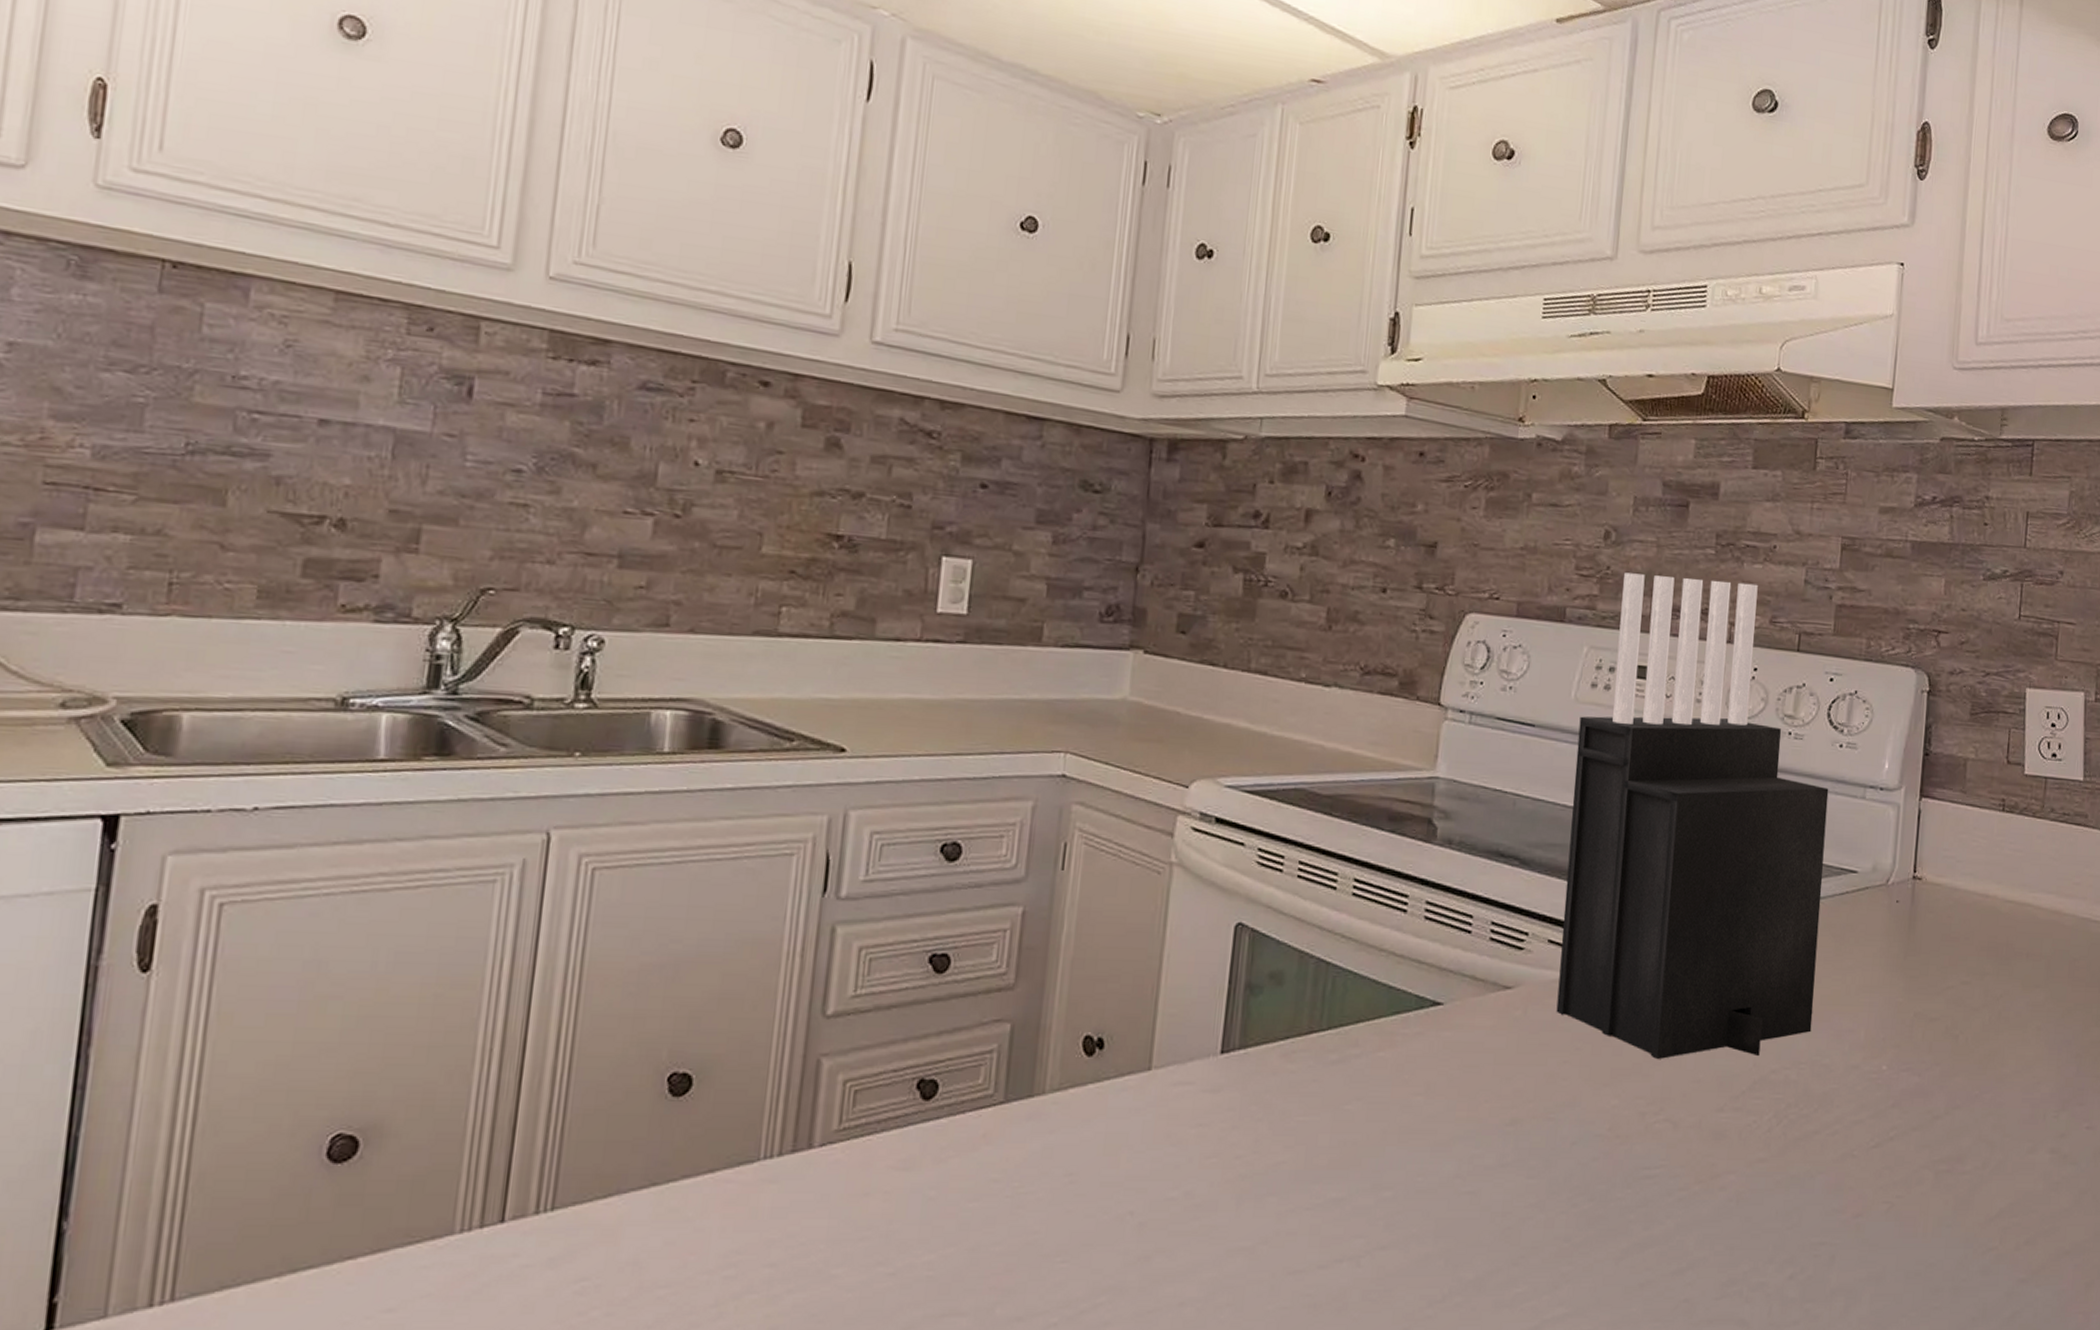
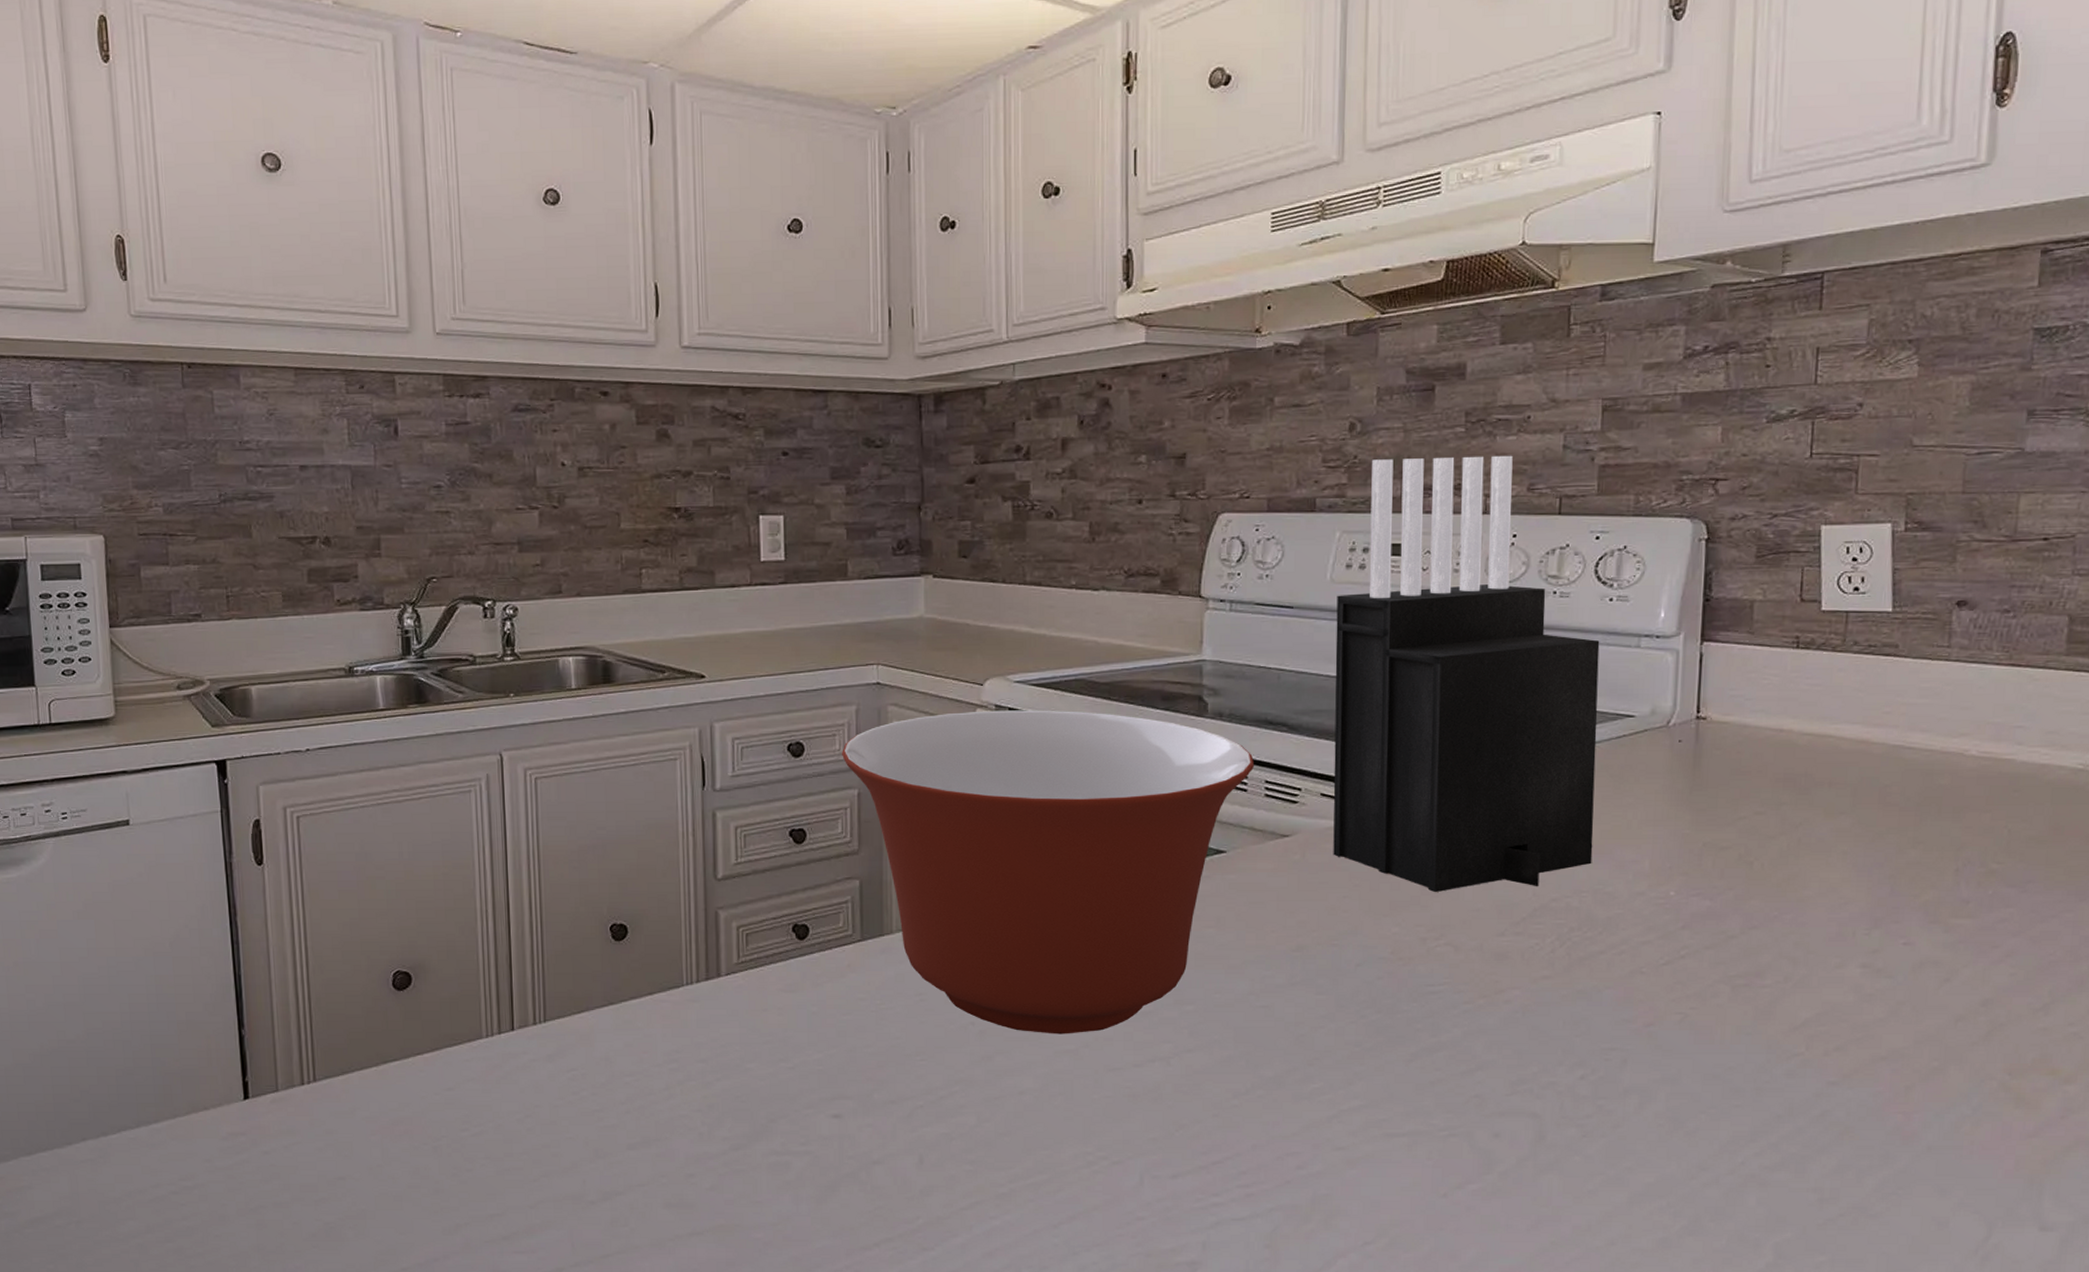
mixing bowl: none [1007,818,1482,1227] -> present [841,710,1255,1034]

